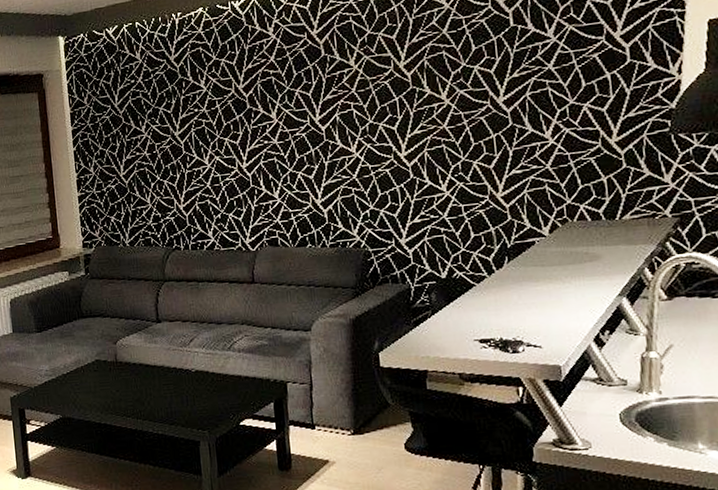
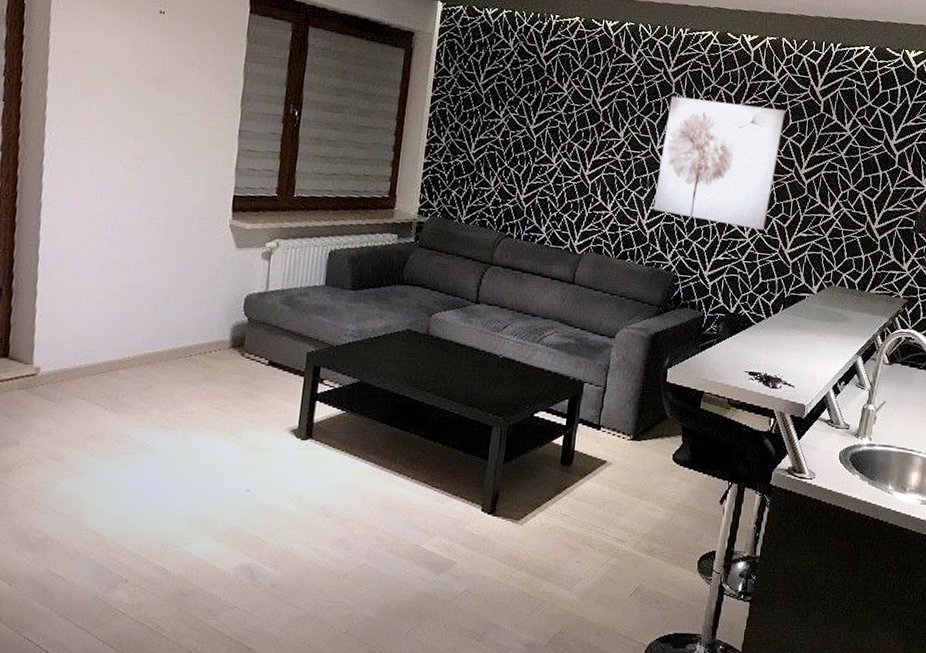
wall art: none [321,36,466,187] -> present [653,96,786,230]

